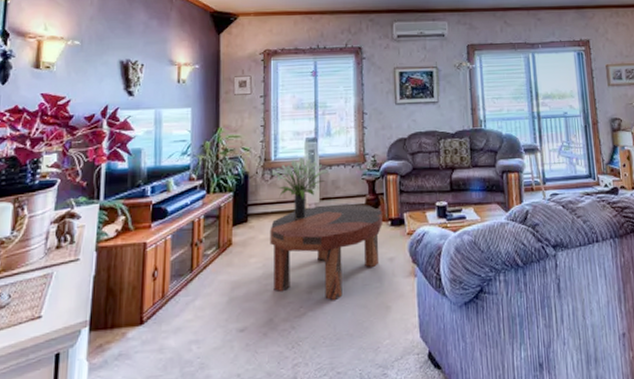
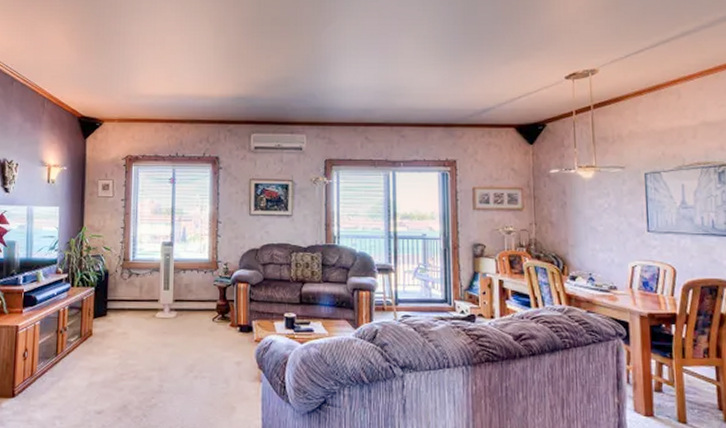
coffee table: present [270,203,382,301] -> none [126,306,232,396]
potted plant: present [271,158,328,221] -> none [129,260,182,319]

